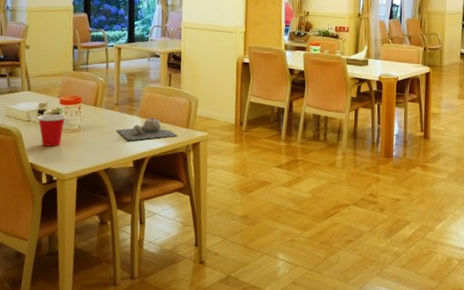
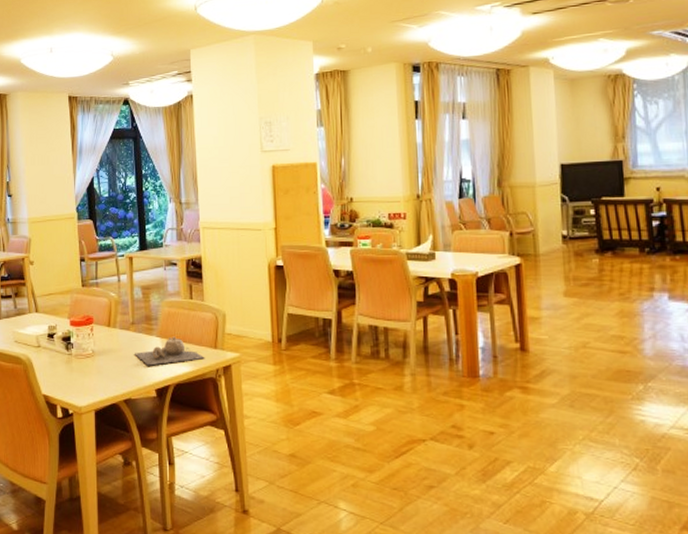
cup: present [37,114,67,147] -> none [47,337,79,375]

